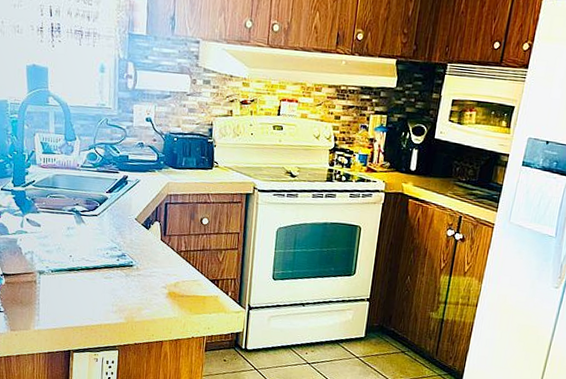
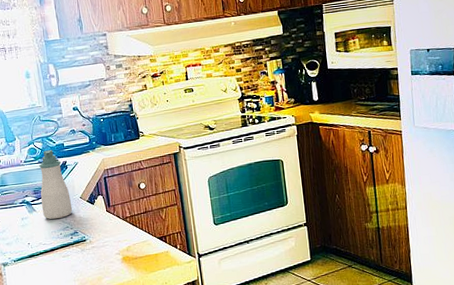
soap bottle: none [91,159,125,237] -> present [39,150,73,220]

